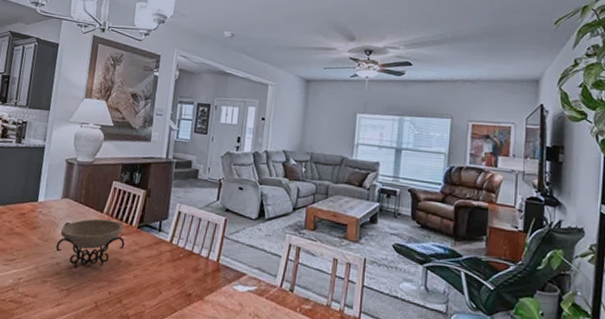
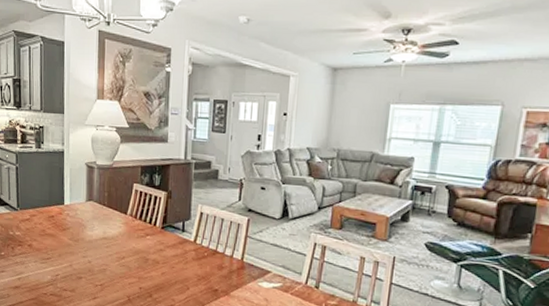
decorative bowl: present [55,218,125,268] -> none [86,220,151,266]

